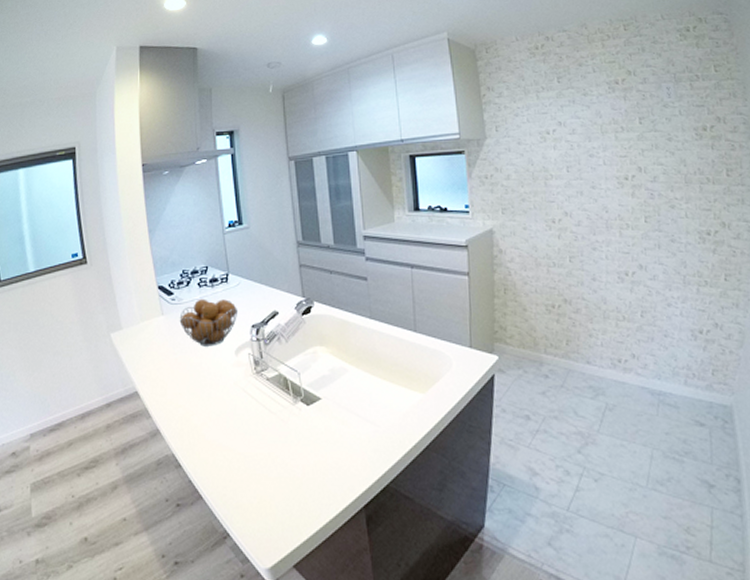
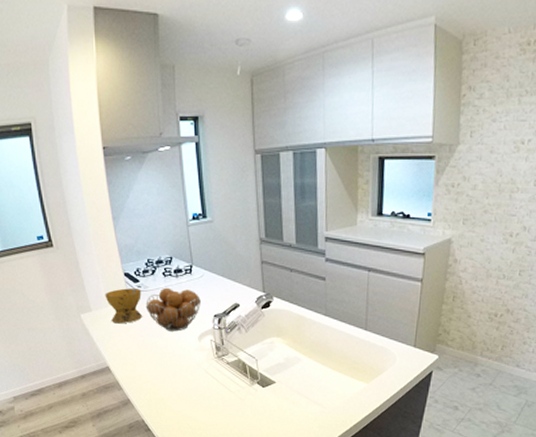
bowl: none [137,302,175,342] -> present [105,288,142,324]

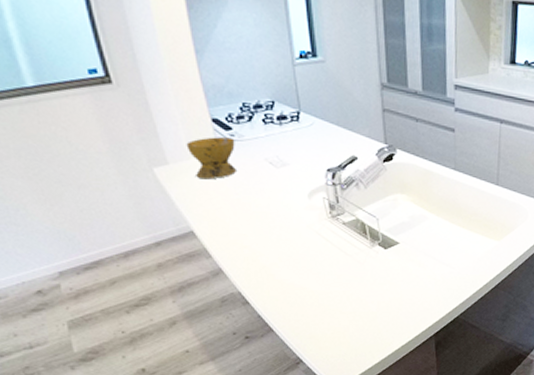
fruit basket: present [145,287,202,332] -> none [241,136,312,188]

